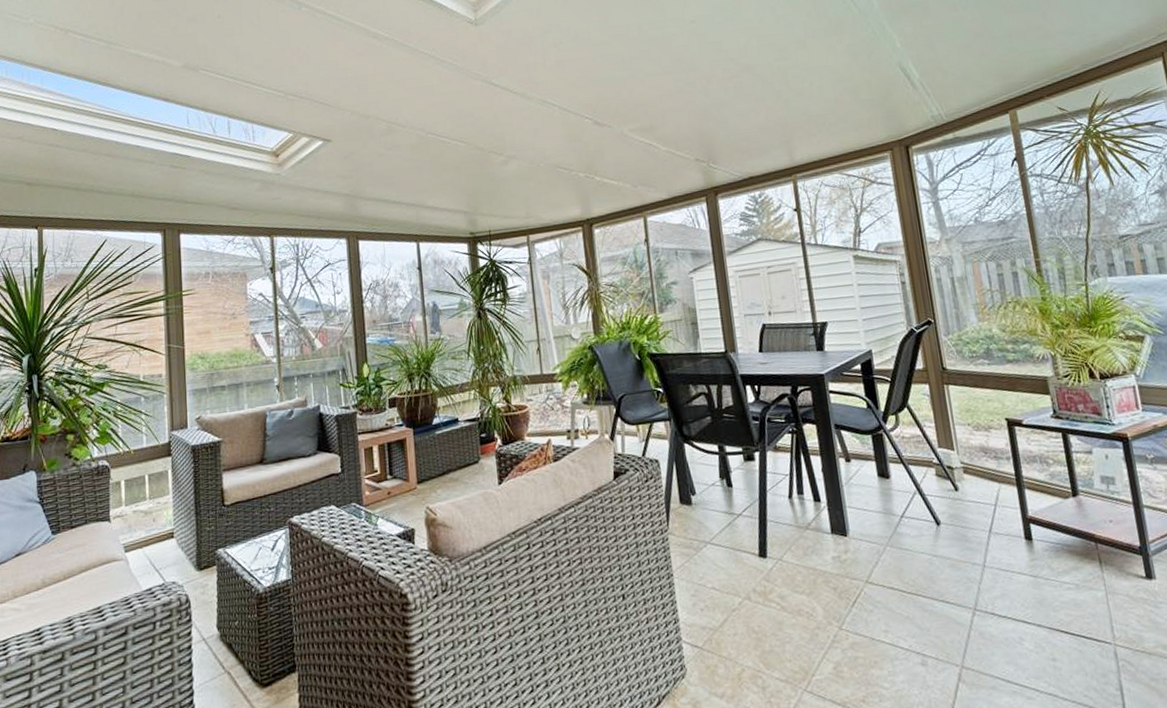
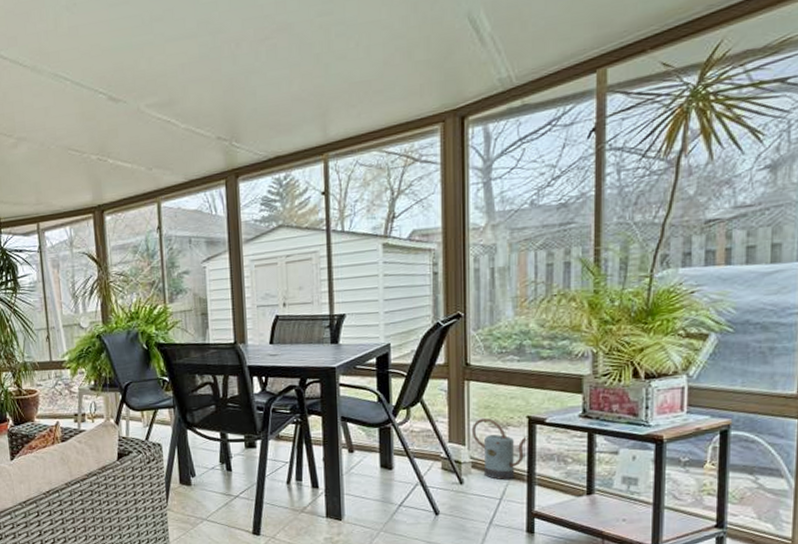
watering can: none [957,422,1011,485] -> present [471,418,529,480]

